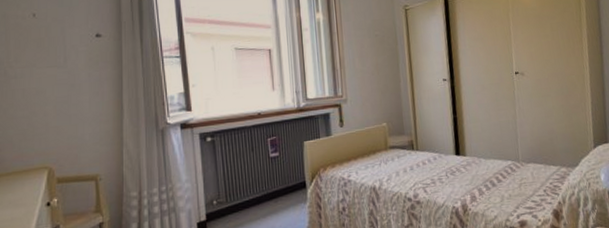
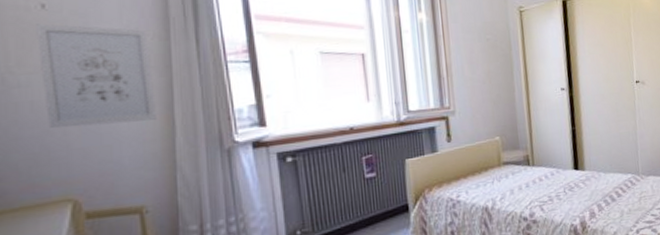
wall art: none [29,29,110,111] -> present [36,23,156,129]

